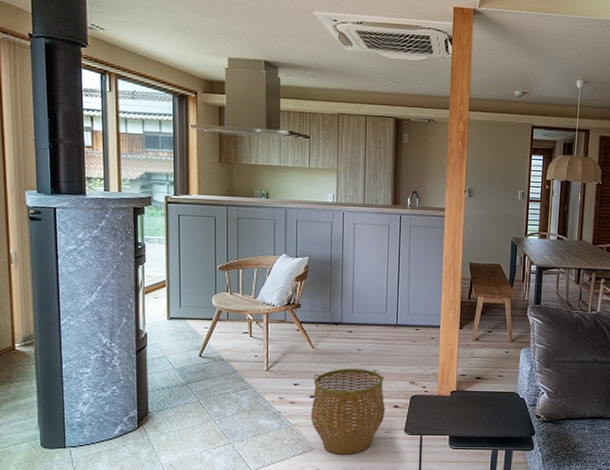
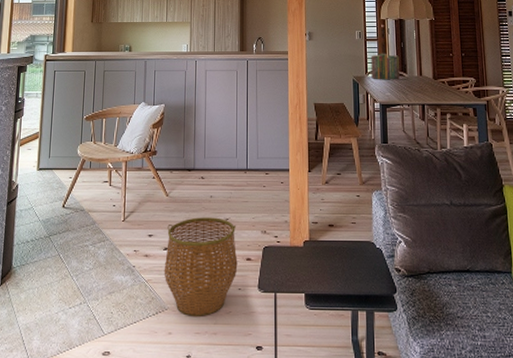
books: none [530,215,562,244] -> present [371,53,400,80]

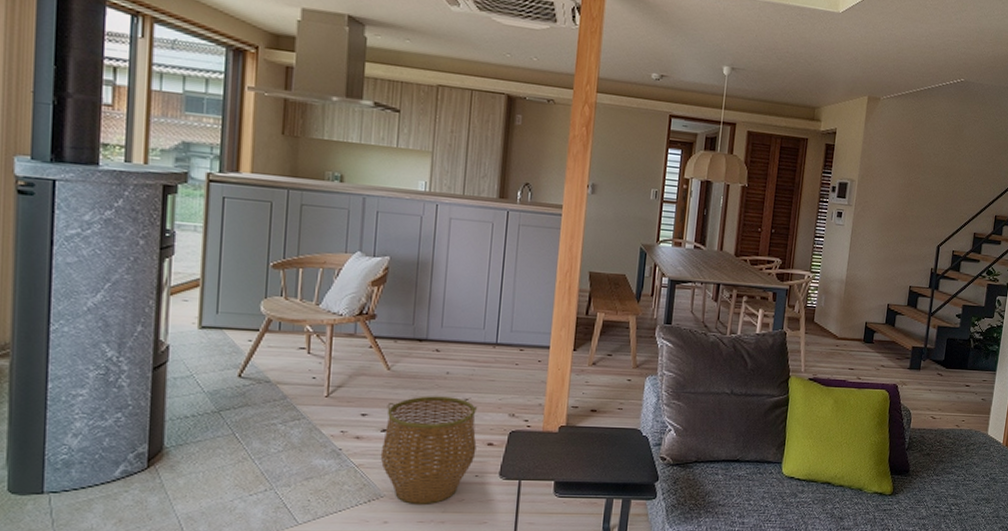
books: present [371,53,400,80] -> none [663,219,700,253]

